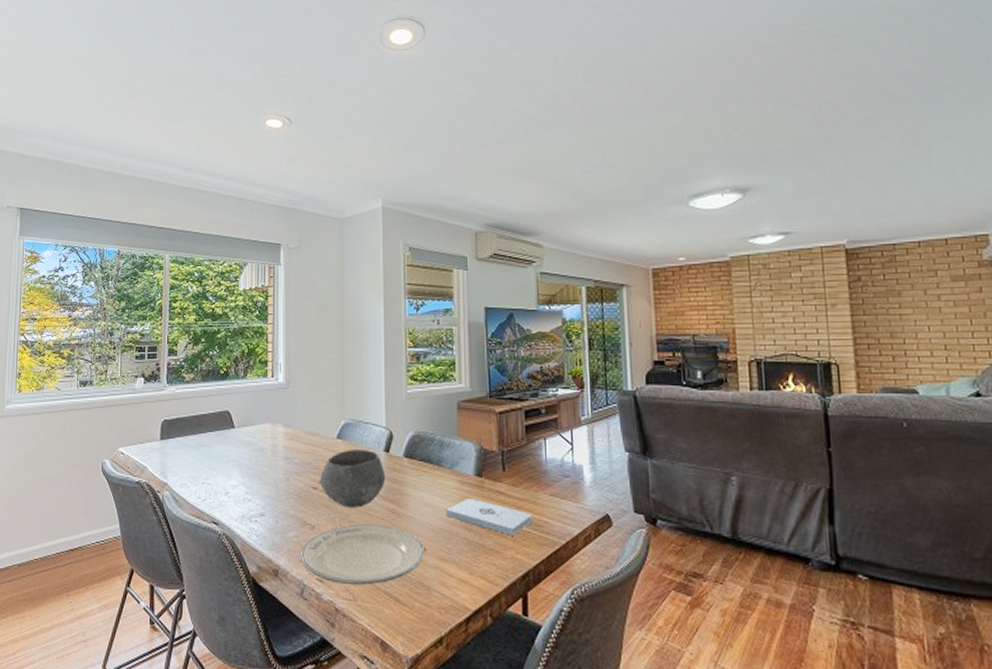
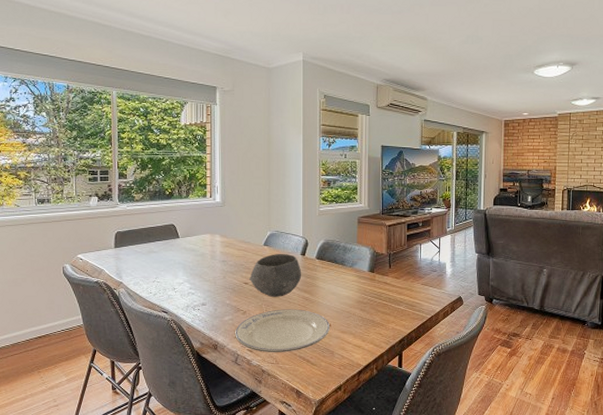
notepad: present [445,499,532,536] -> none [346,288,408,313]

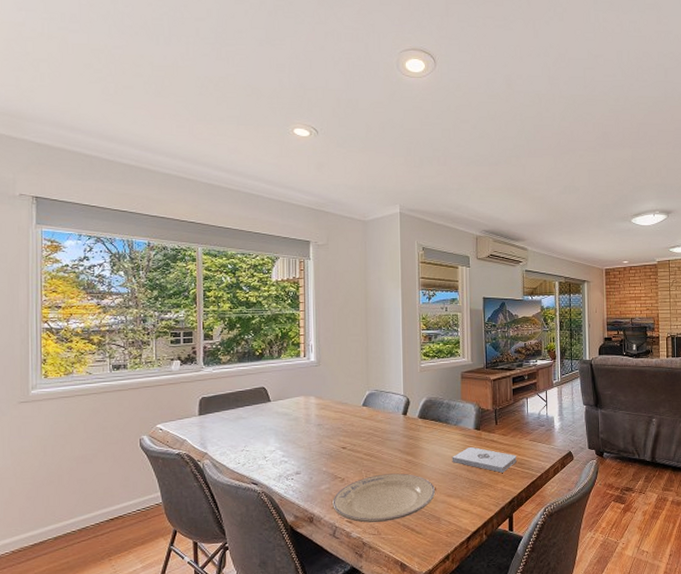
bowl: present [249,253,302,297] -> none [347,413,404,461]
notepad: none [346,288,408,313] -> present [452,447,517,473]

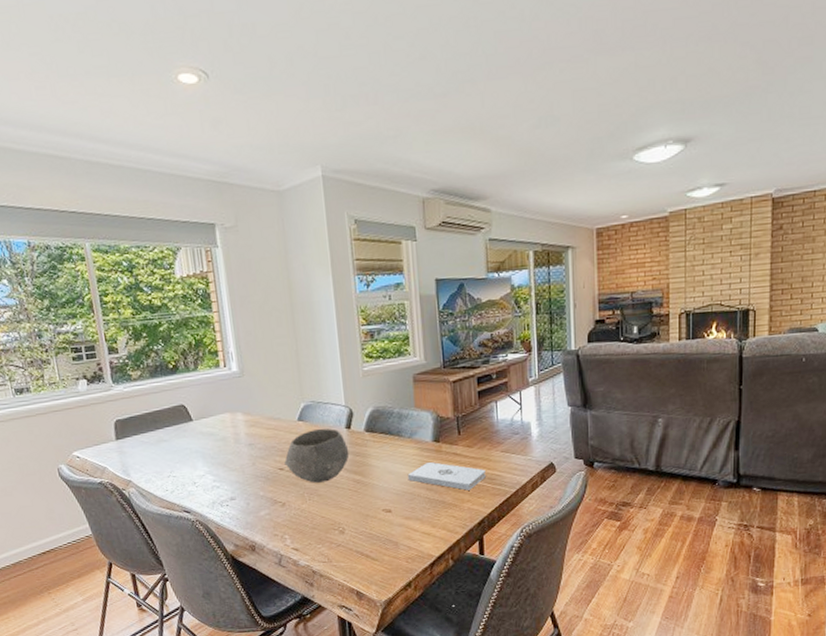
plate: present [333,473,436,523] -> none [274,495,391,550]
bowl: none [347,413,404,461] -> present [284,428,350,483]

